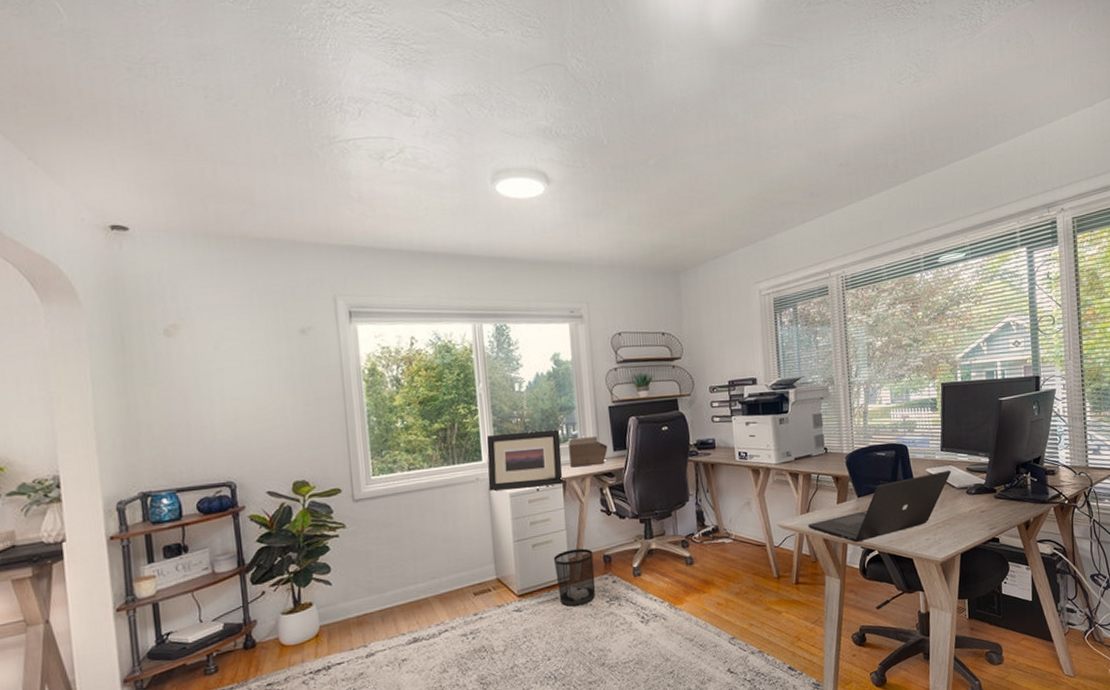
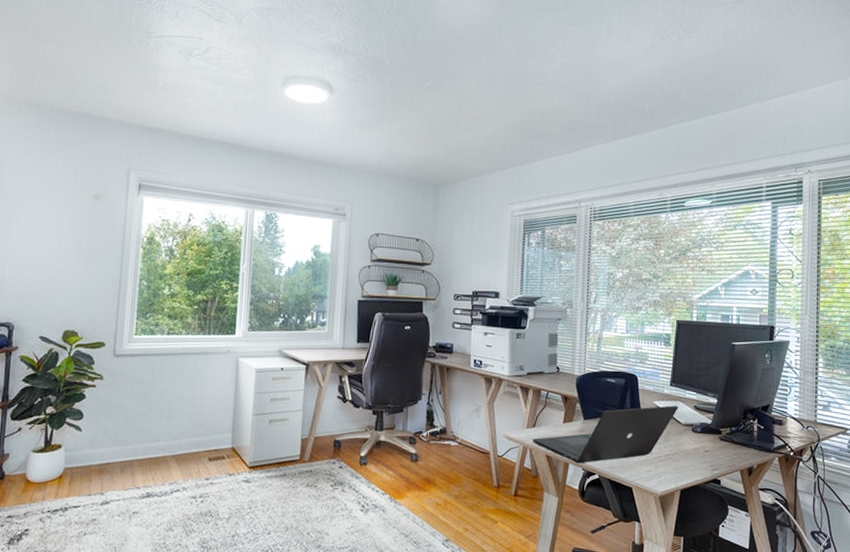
picture frame: present [486,429,563,491] -> none [237,312,310,367]
waste bin: present [553,548,596,607] -> none [287,430,325,485]
sewing box: present [568,436,608,468] -> none [315,325,352,354]

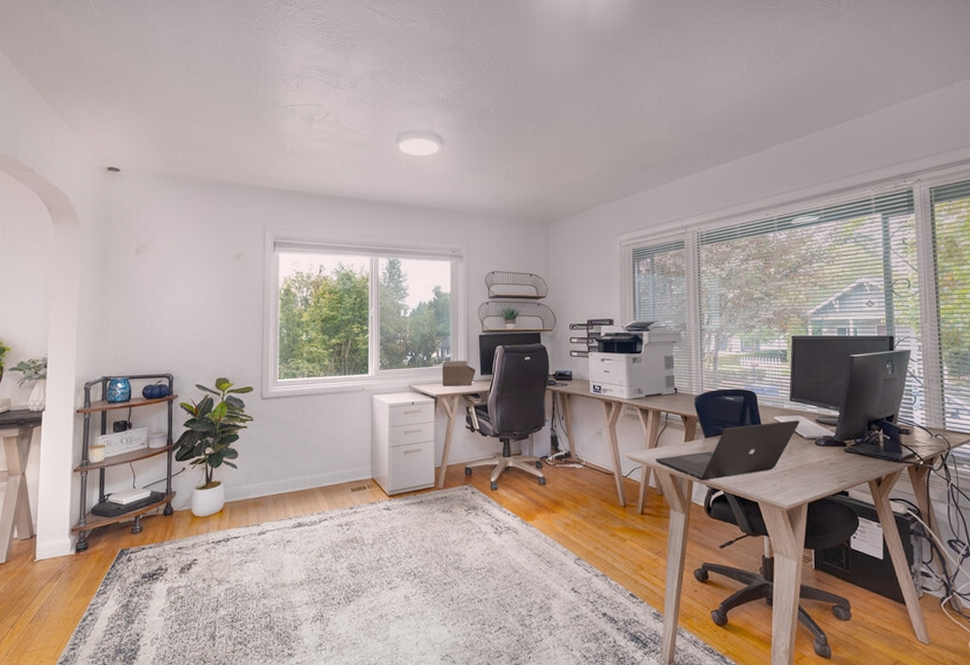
sewing box: none [315,325,352,354] -> present [442,361,476,386]

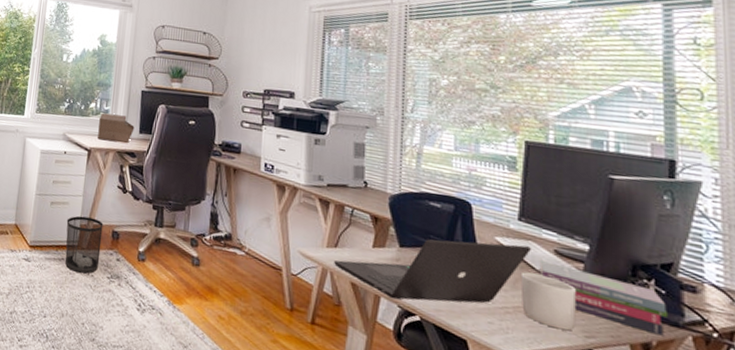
waste bin: none [421,459,456,511] -> present [65,216,103,274]
mug: none [793,441,833,480] -> present [520,272,576,331]
books: none [806,430,892,470] -> present [539,261,669,336]

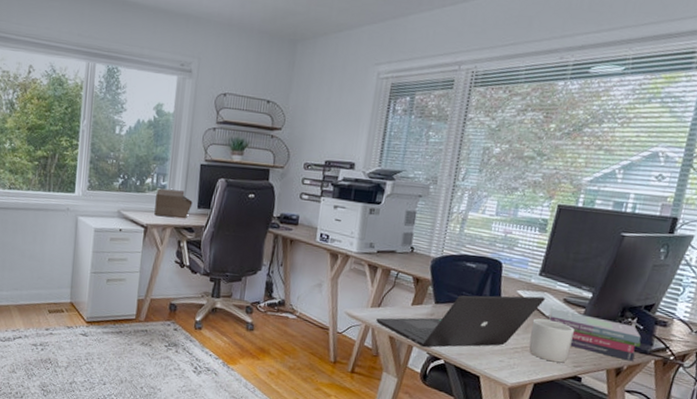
waste bin: present [65,216,103,274] -> none [123,291,161,344]

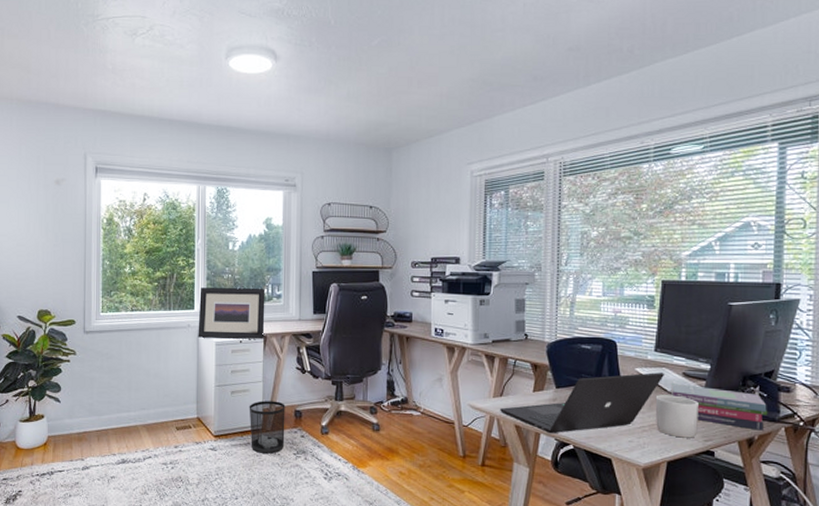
picture frame: none [76,171,150,230] -> present [198,288,265,339]
waste bin: none [123,291,161,344] -> present [249,401,285,454]
sewing box: present [154,188,193,218] -> none [272,298,308,325]

